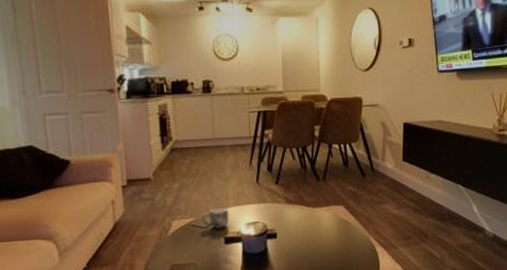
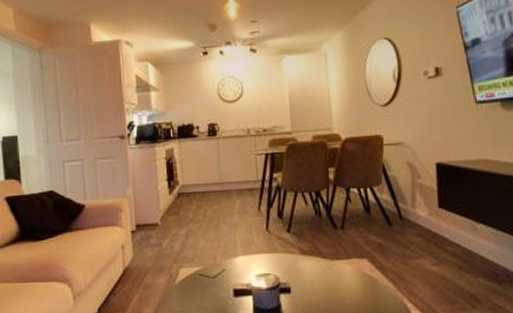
mug: present [201,207,229,229] -> none [209,255,238,280]

